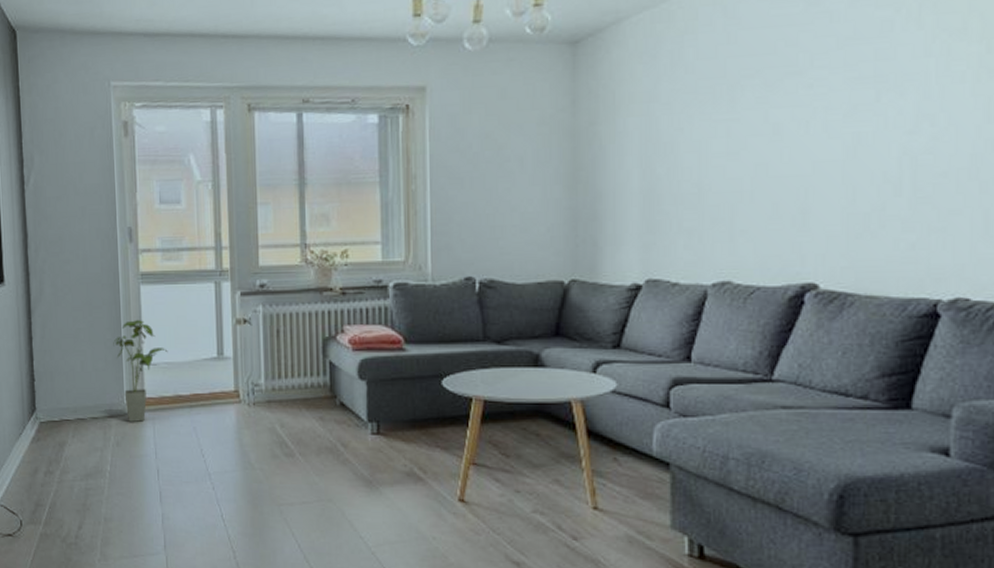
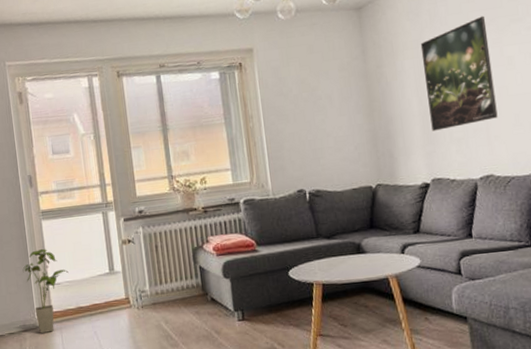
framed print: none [653,64,750,216] -> present [420,15,498,131]

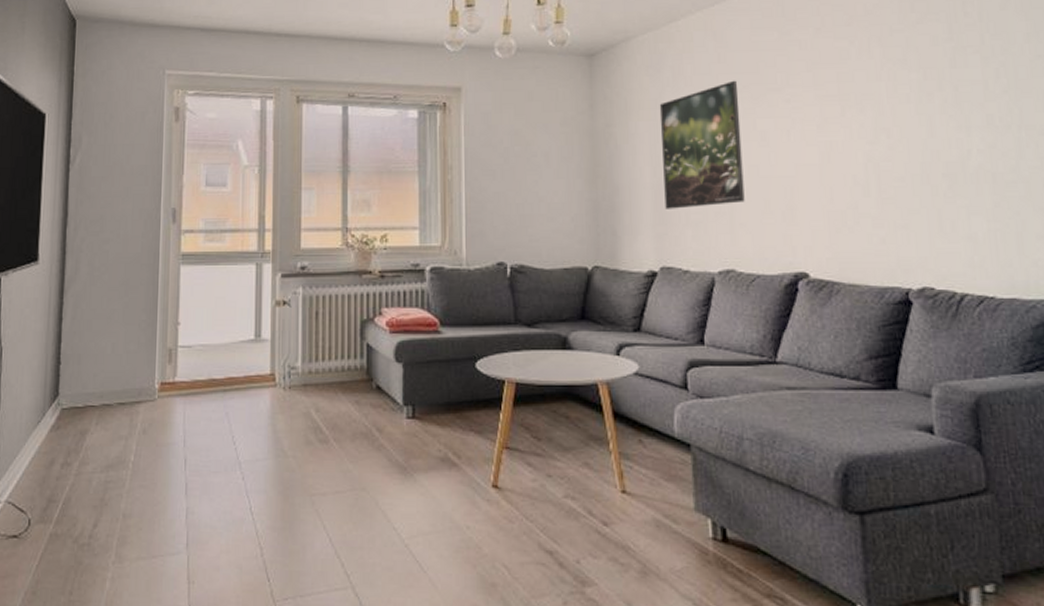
house plant: present [22,248,69,333] -> none [148,300,204,407]

